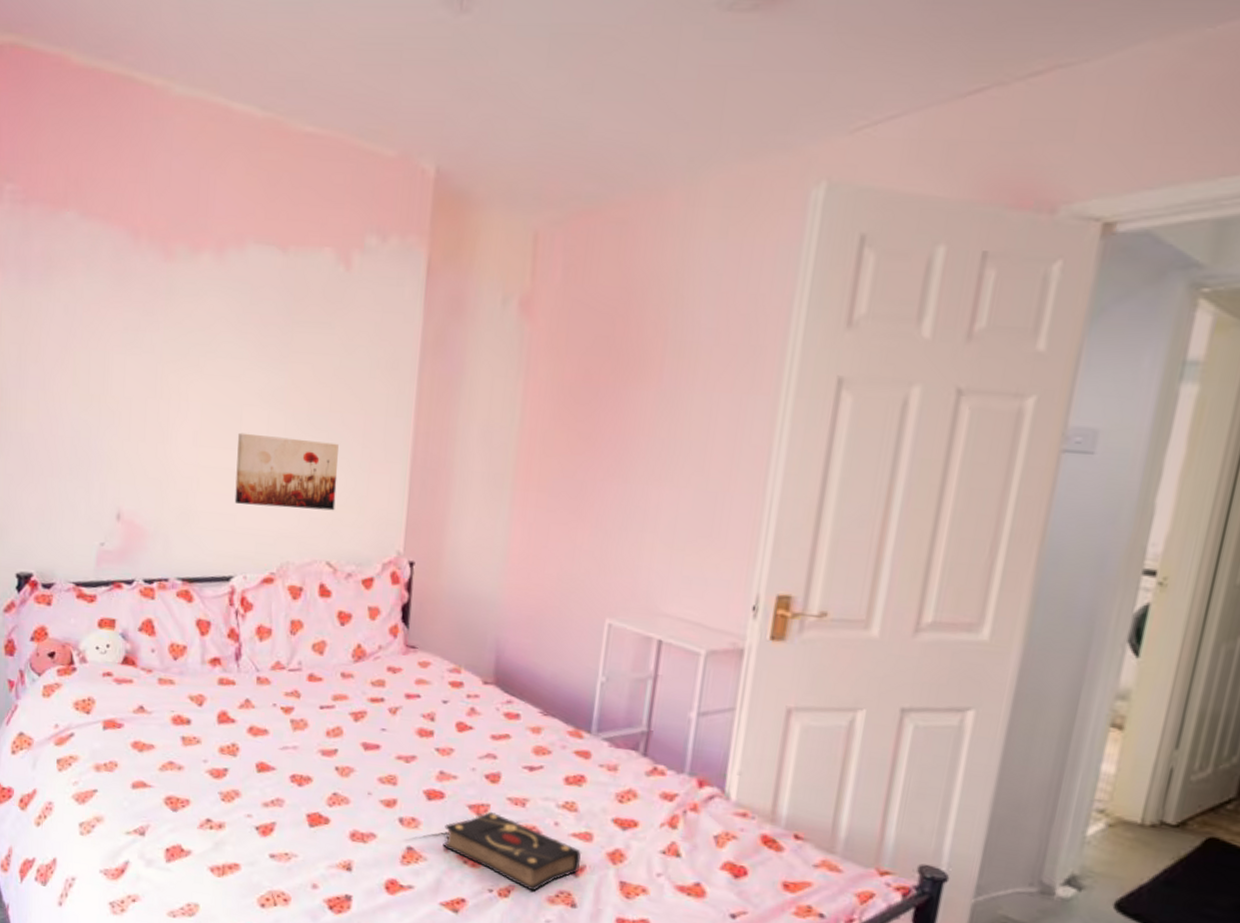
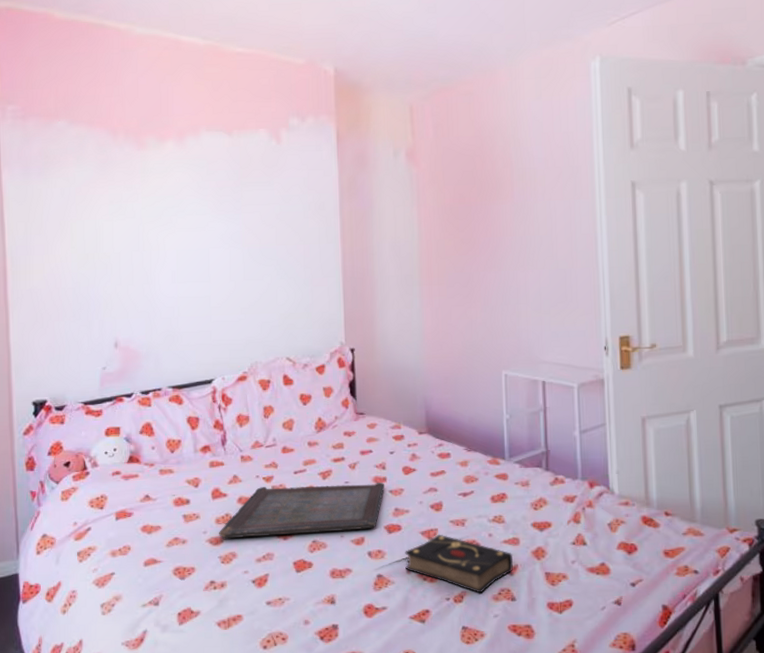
serving tray: none [222,718,430,790] -> present [219,483,384,539]
wall art: present [234,432,339,511] -> none [207,268,289,323]

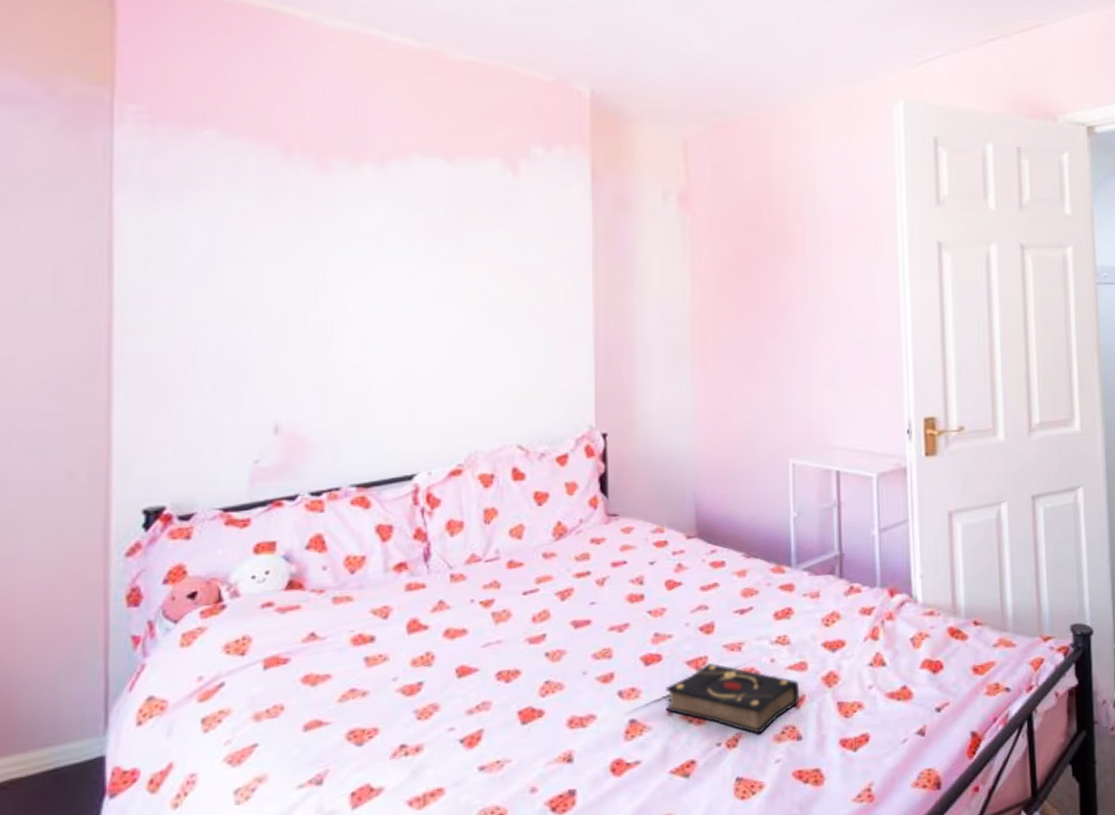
serving tray: present [219,483,384,539] -> none [415,601,641,687]

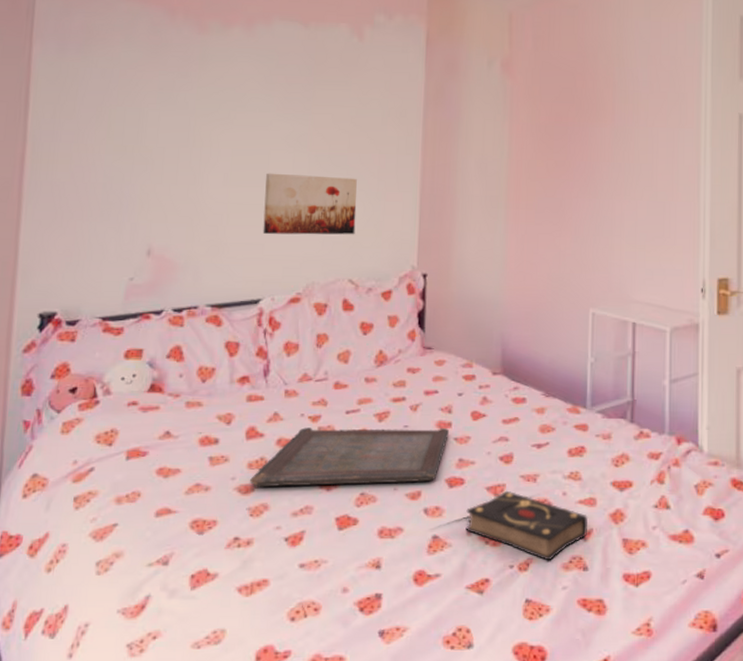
wall art: none [412,330,522,401] -> present [263,173,357,235]
serving tray: none [415,601,641,687] -> present [250,427,449,488]

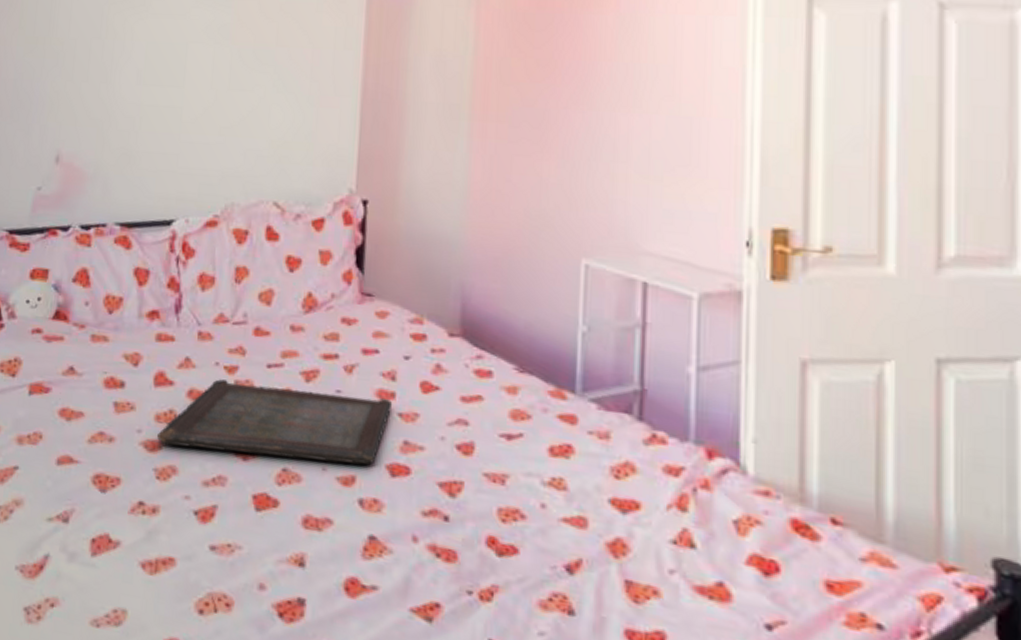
wall art: present [263,173,357,235] -> none [177,70,286,148]
book: present [465,490,589,562] -> none [411,490,577,595]

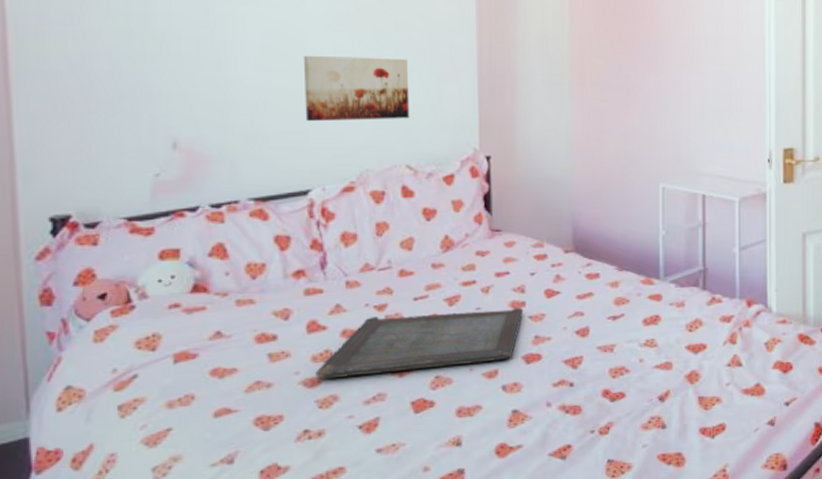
wall art: none [177,70,286,148] -> present [303,55,410,122]

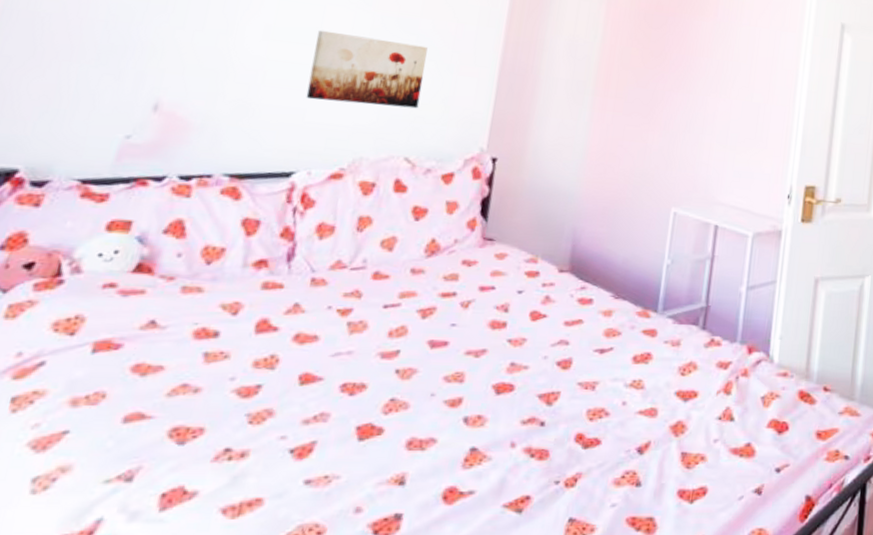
serving tray: present [316,308,523,380] -> none [253,322,503,390]

